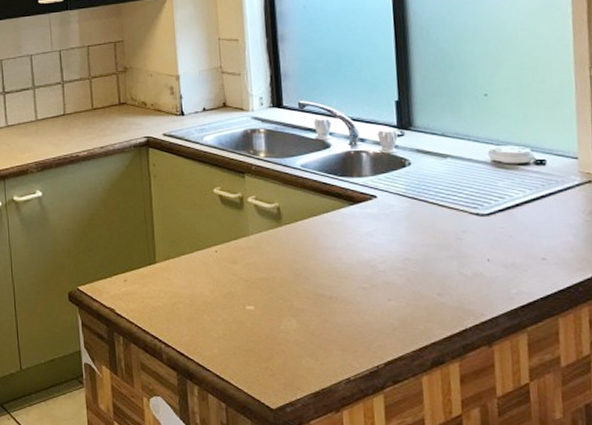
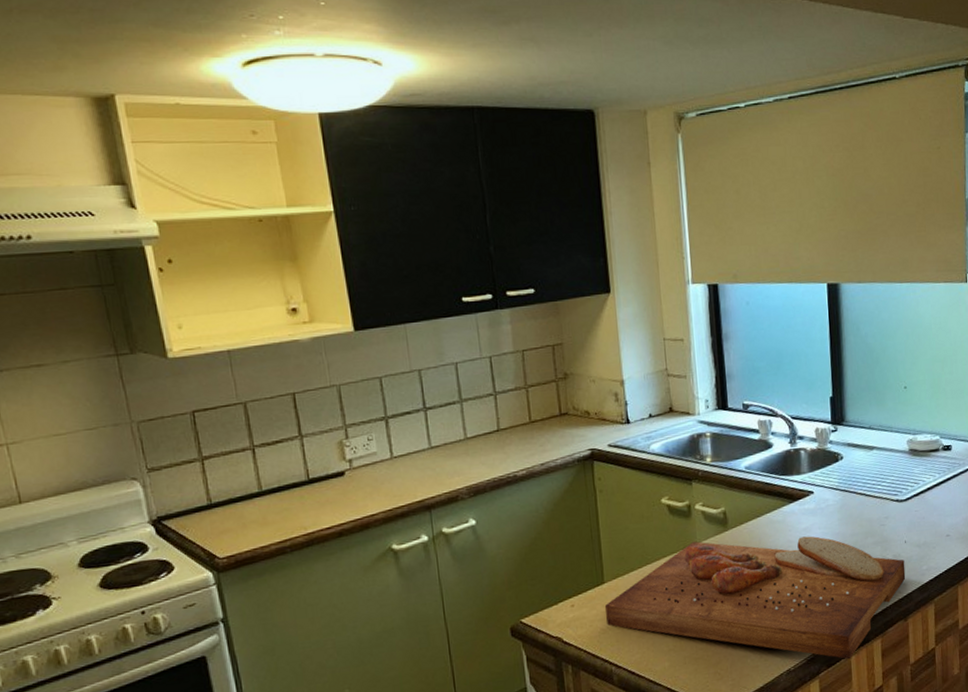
cutting board: none [155,234,490,379] -> present [604,536,906,660]

